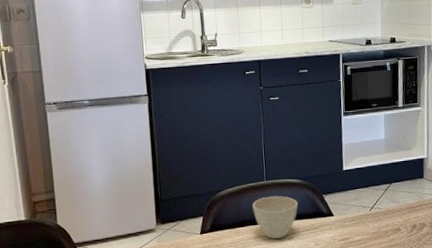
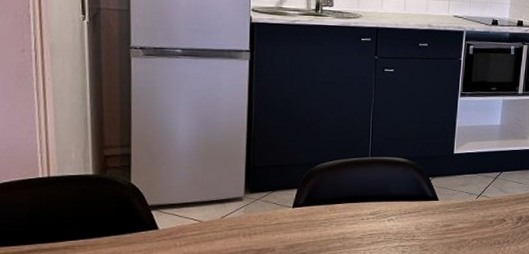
cup: present [252,196,298,239] -> none [353,173,402,219]

